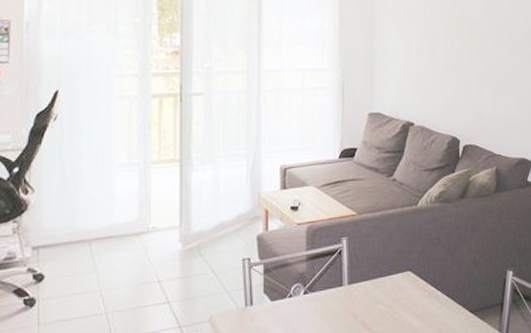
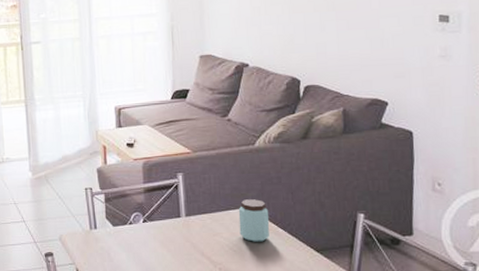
peanut butter: none [400,262,429,308] -> present [238,199,270,242]

